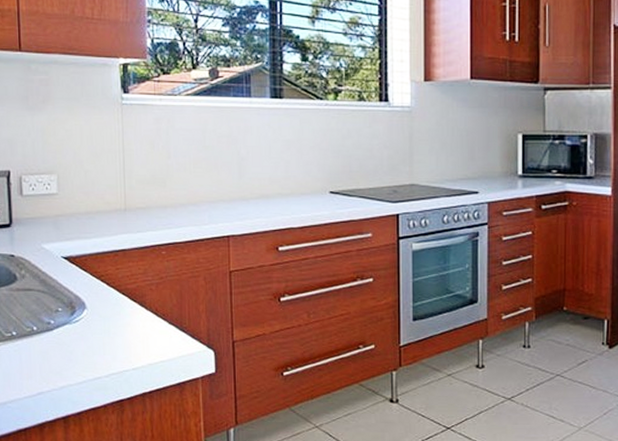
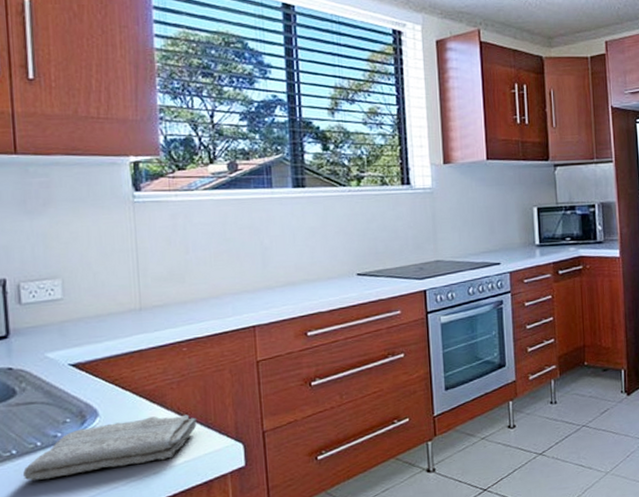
washcloth: none [22,315,172,362] -> present [23,414,197,481]

